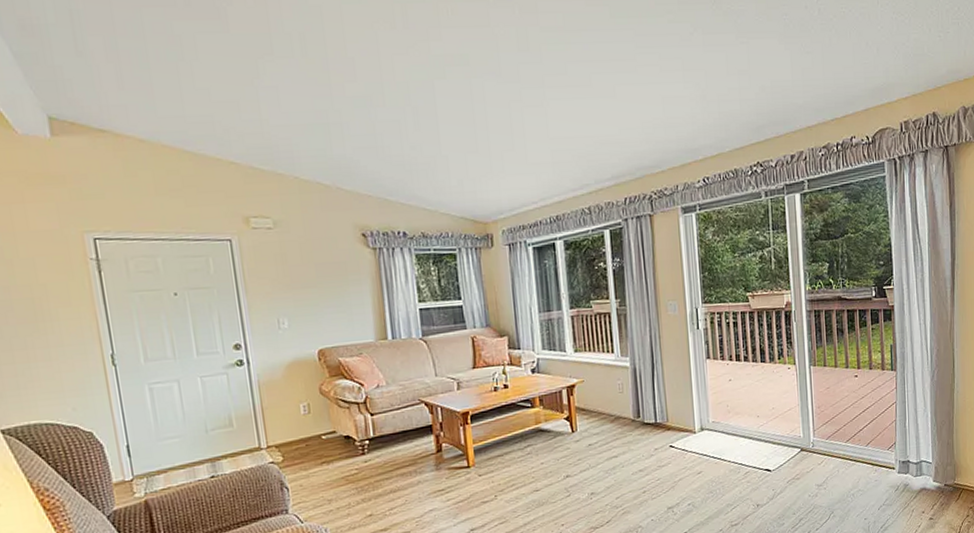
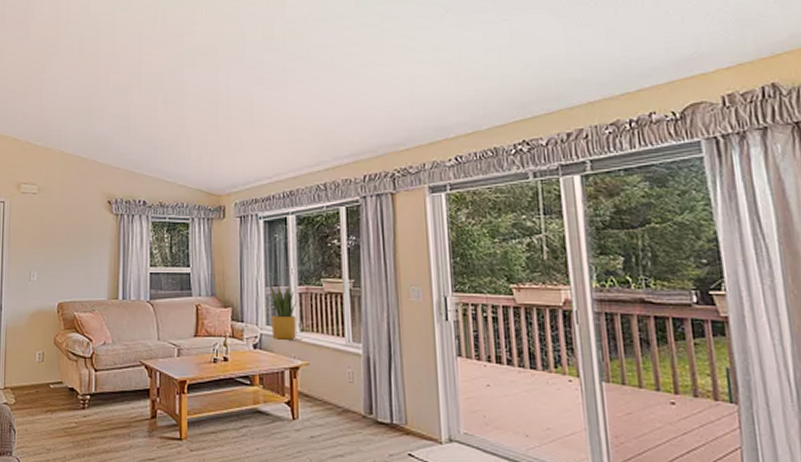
planter: none [543,308,571,362] -> present [270,283,298,340]

